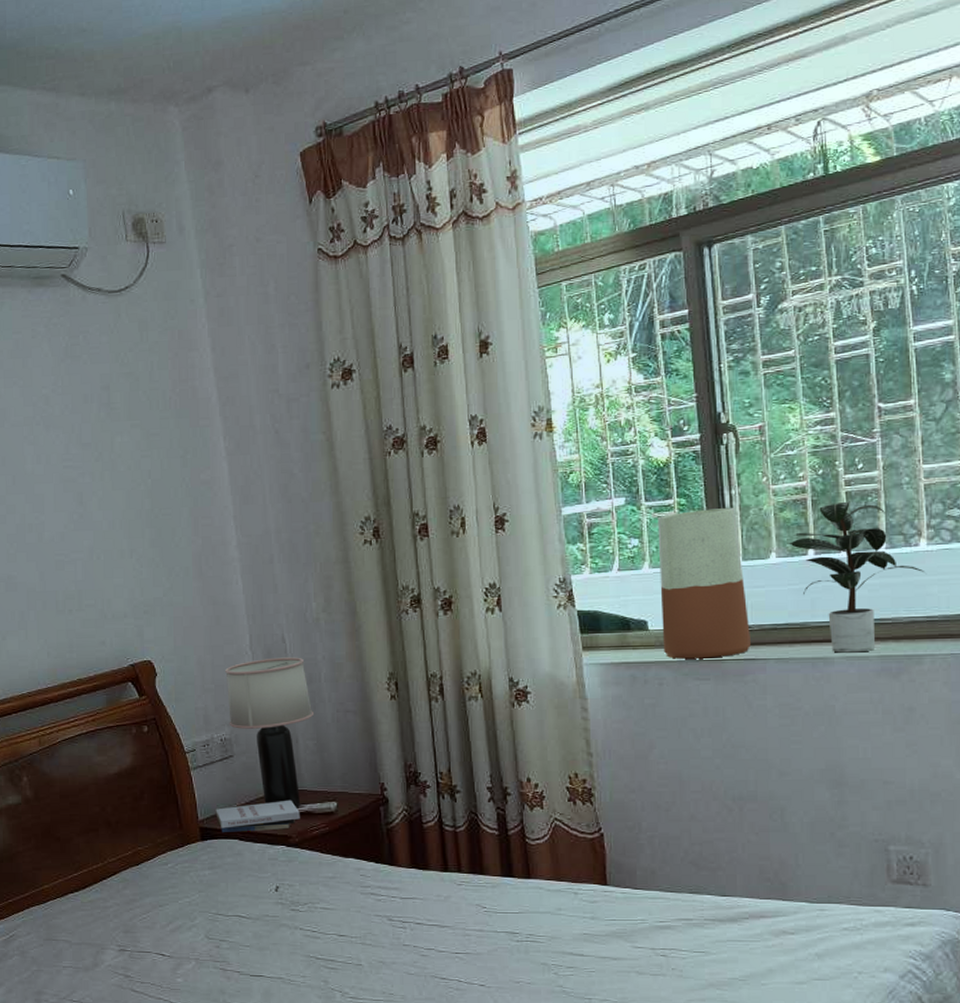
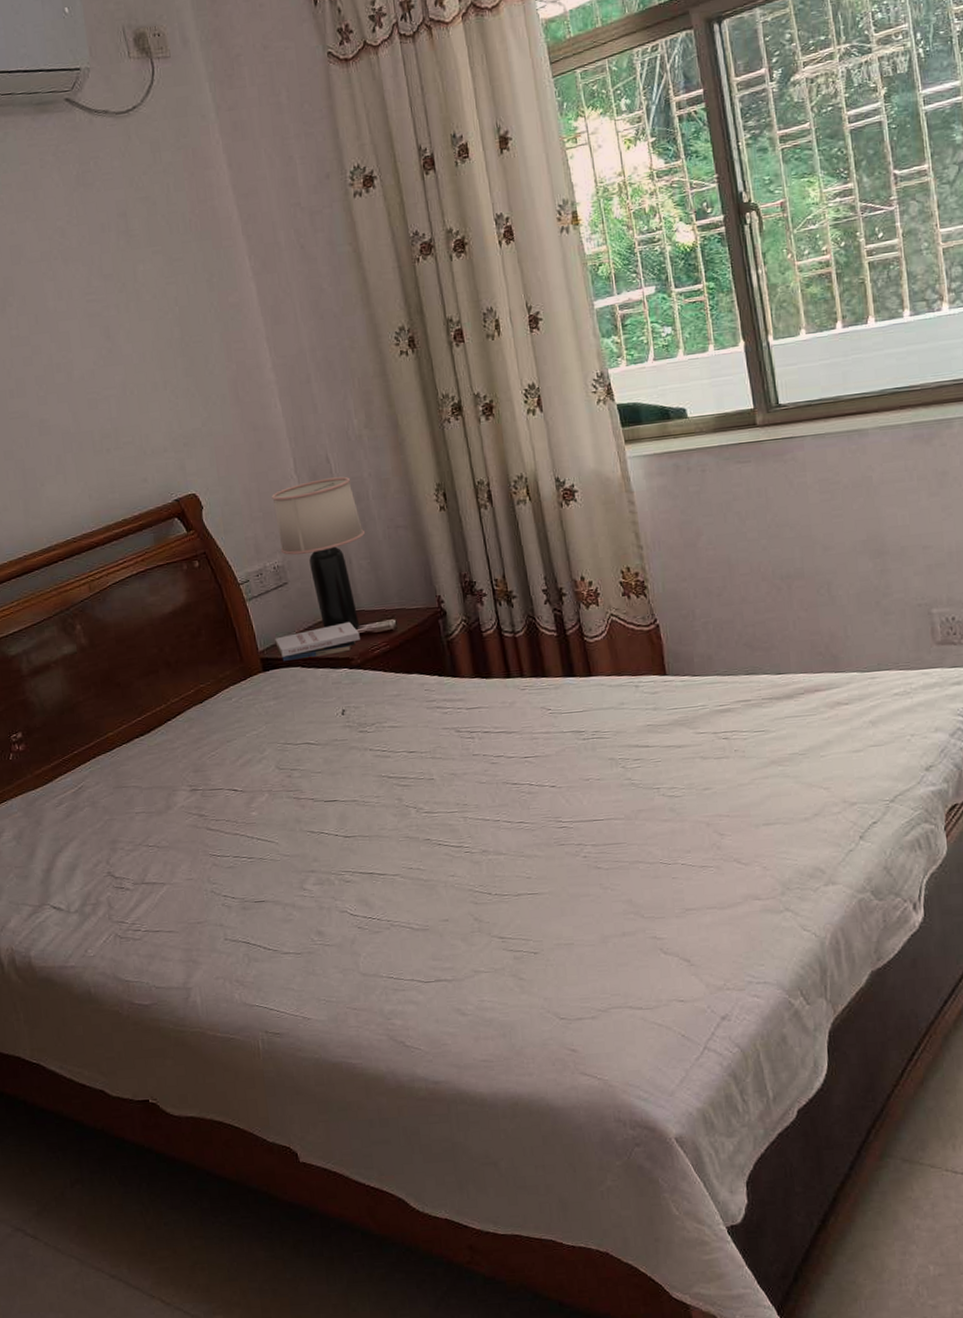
vase: present [657,507,752,659] -> none [688,287,789,444]
potted plant: present [788,501,926,653] -> none [816,271,949,424]

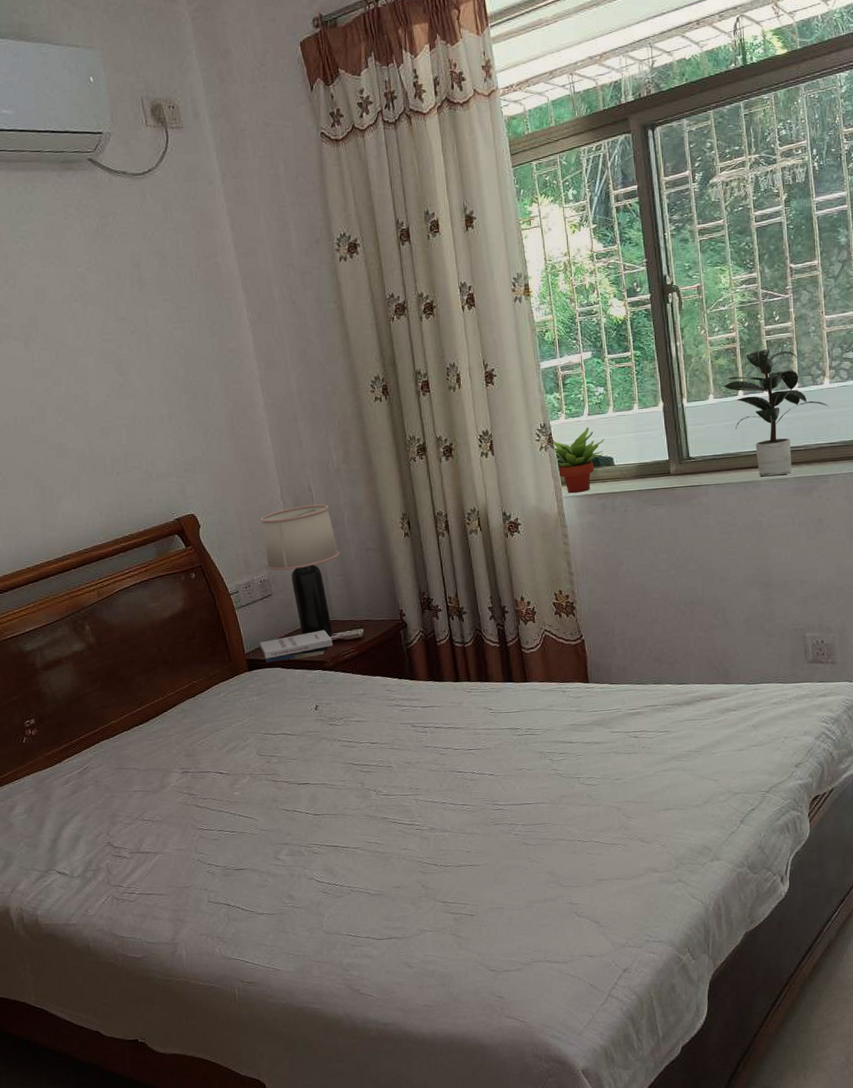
succulent plant: none [612,374,675,453] -> present [552,427,604,494]
potted plant: none [816,271,949,424] -> present [723,348,829,477]

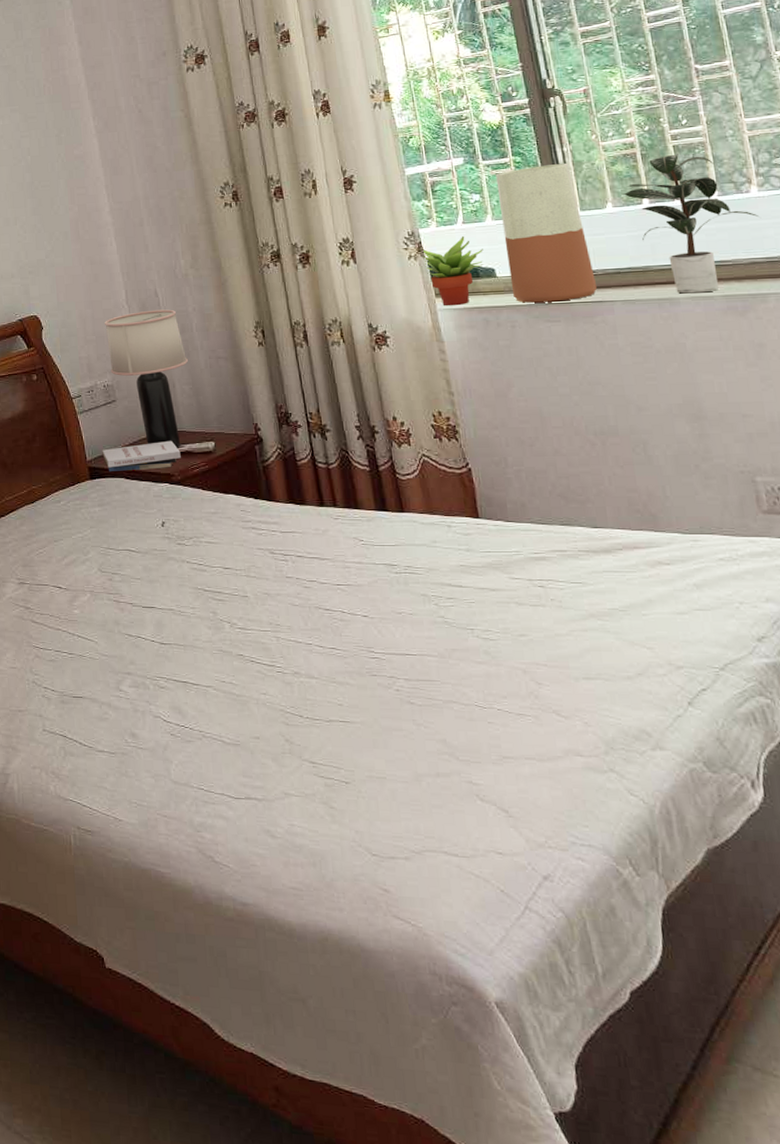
vase: none [618,357,697,489] -> present [495,163,598,303]

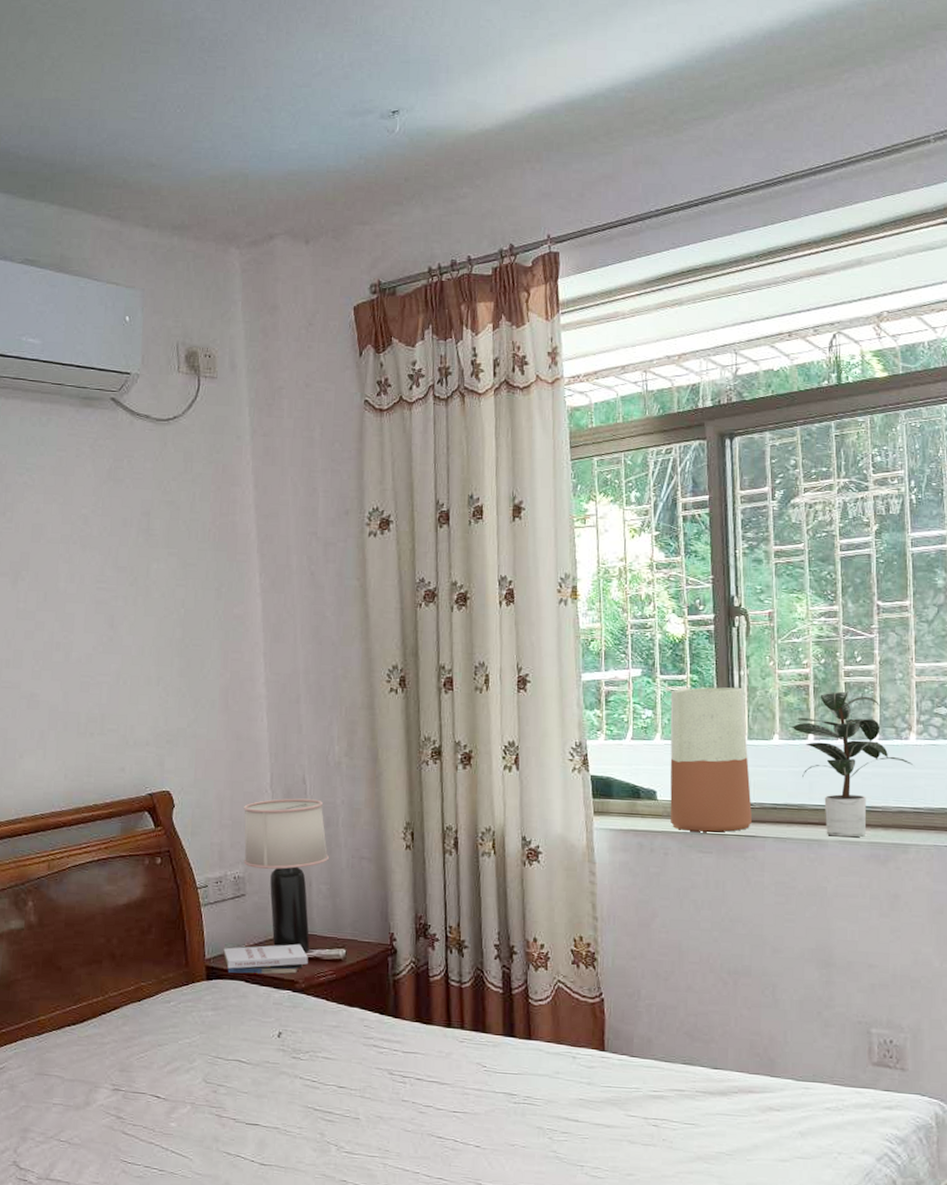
succulent plant: present [423,235,484,306] -> none [587,752,648,827]

